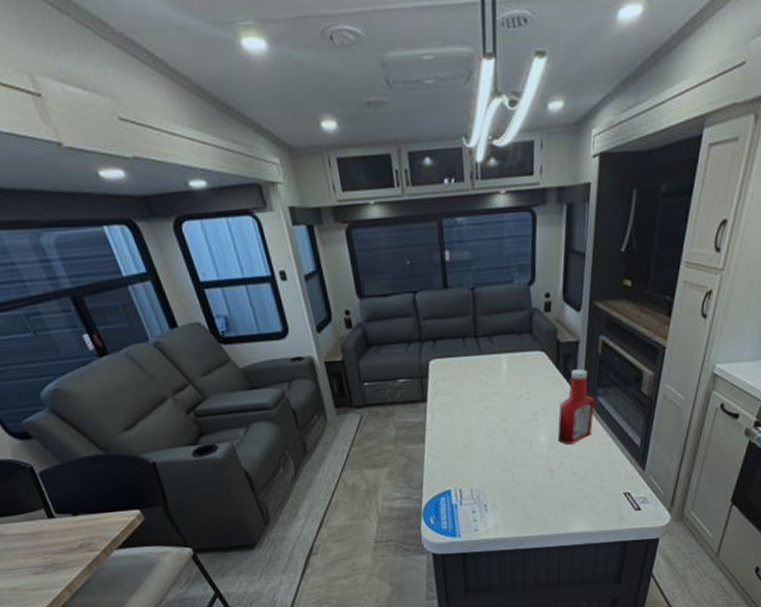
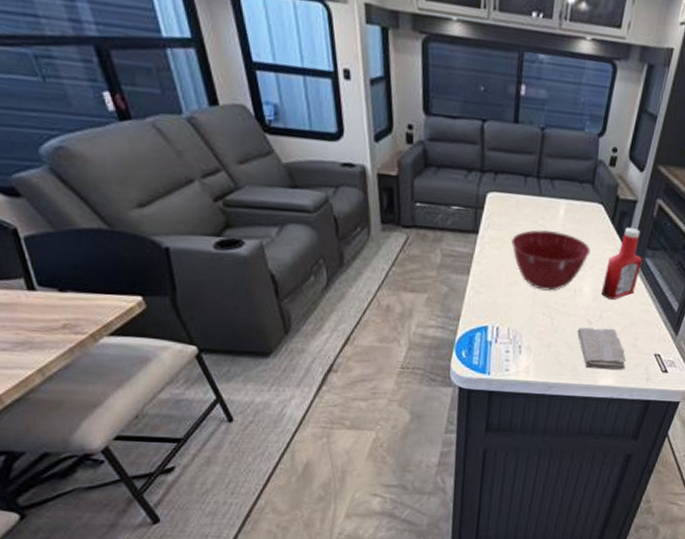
mixing bowl: none [460,385,540,446] -> present [511,229,591,291]
washcloth: none [540,473,596,518] -> present [578,327,627,370]

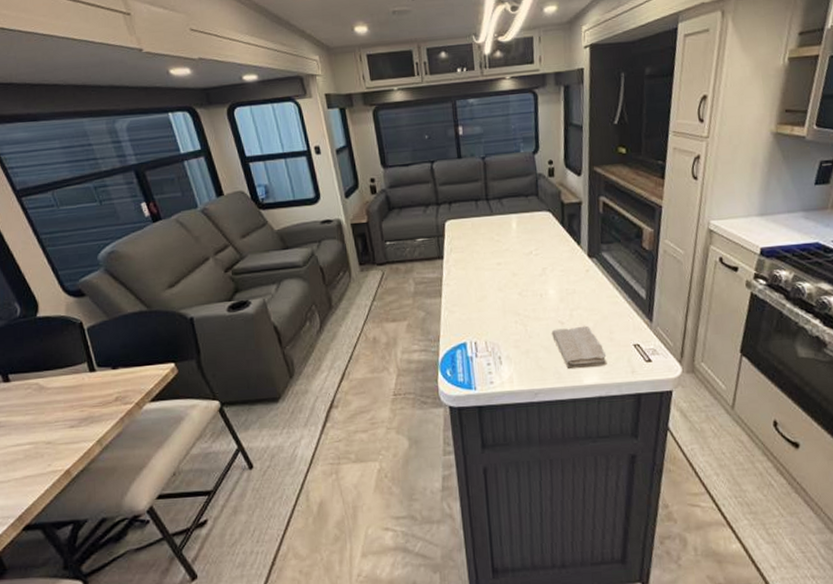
mixing bowl: present [511,229,591,291] -> none [474,243,548,300]
ketchup bottle: present [602,227,643,300] -> none [566,227,600,298]

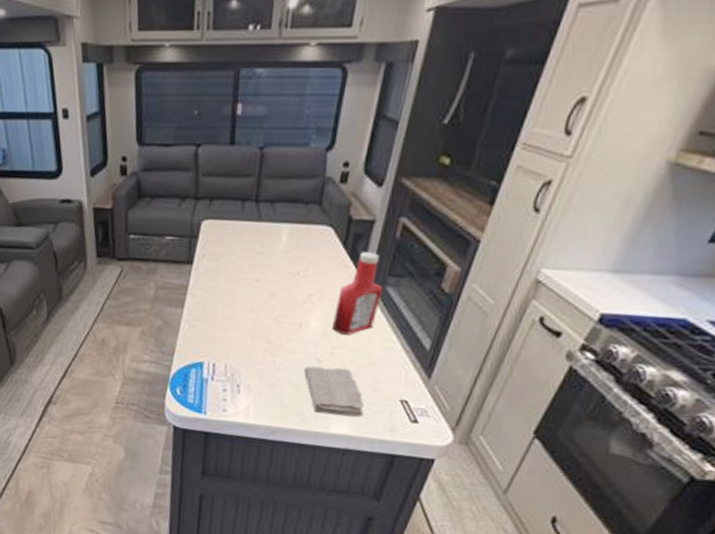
ketchup bottle: none [566,227,600,298] -> present [332,252,383,335]

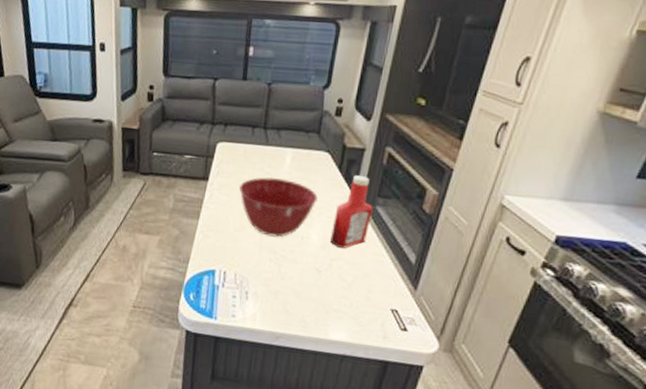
mixing bowl: none [228,257,318,325] -> present [239,177,318,238]
washcloth: present [304,365,365,417] -> none [306,275,360,325]

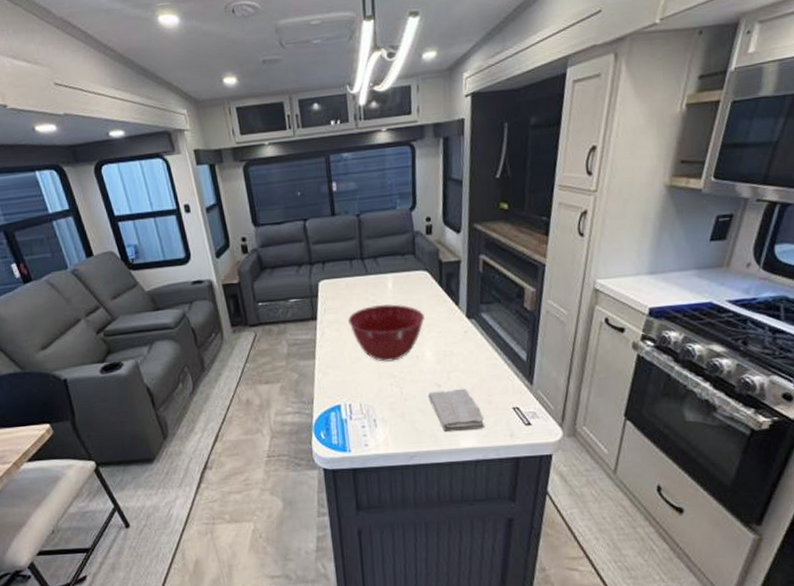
washcloth: none [306,275,360,325] -> present [428,388,485,433]
ketchup bottle: present [330,175,374,248] -> none [443,287,479,359]

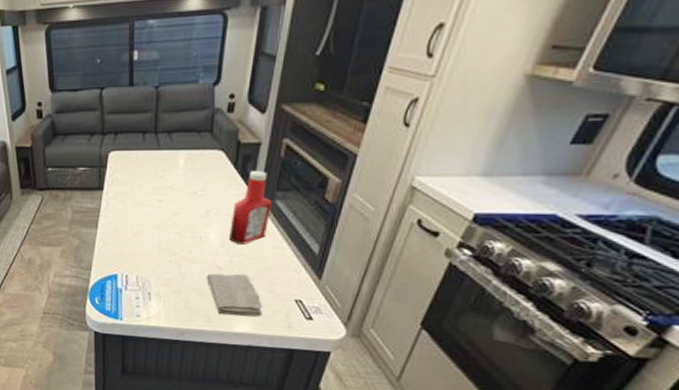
mixing bowl: present [348,303,425,362] -> none [134,180,214,239]
ketchup bottle: none [443,287,479,359] -> present [229,171,273,244]

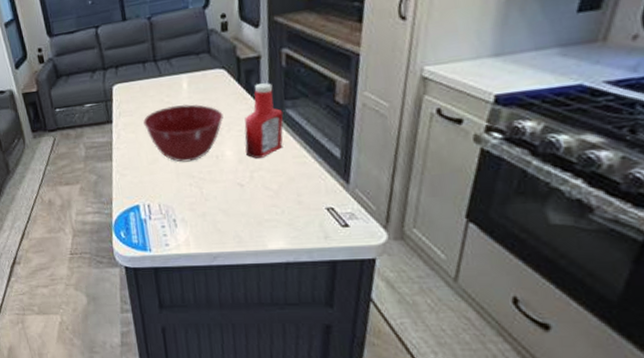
mixing bowl: none [134,180,214,239] -> present [143,104,224,162]
washcloth: present [207,273,263,317] -> none [230,188,295,234]

